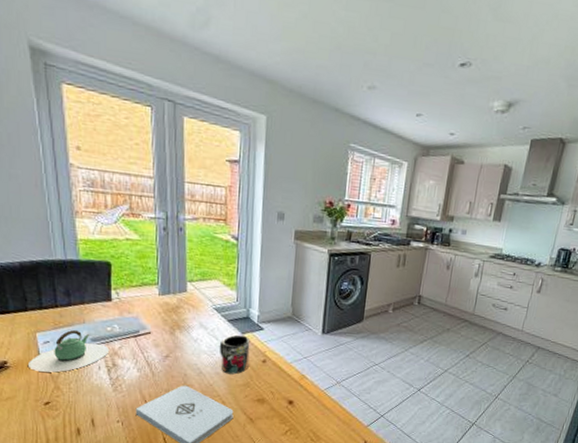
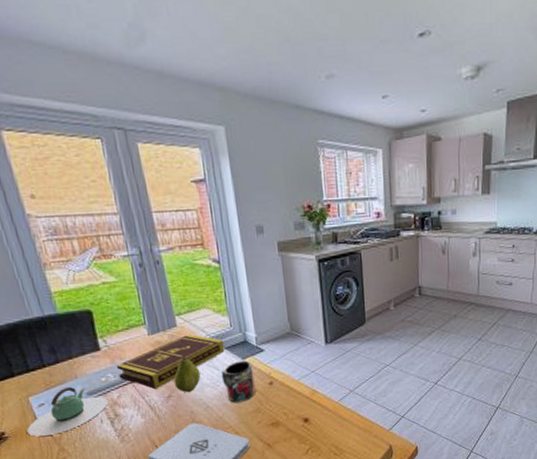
book: none [123,300,228,347] -> present [116,333,225,390]
fruit: none [174,321,200,356] -> present [173,356,201,392]

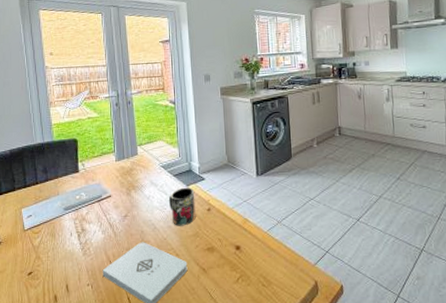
teapot: present [27,386,109,437] -> none [16,201,79,244]
book: present [116,333,225,390] -> none [88,161,173,209]
fruit: present [173,356,201,392] -> none [130,180,152,213]

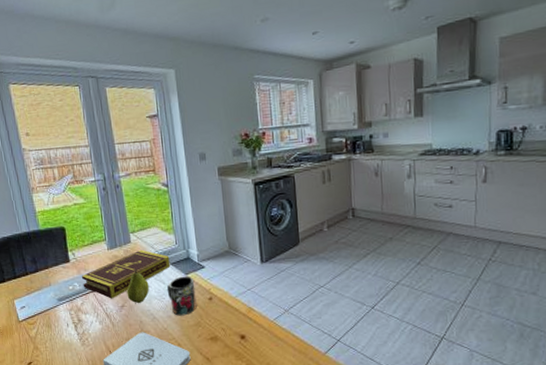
book: none [88,161,173,209] -> present [81,249,171,299]
fruit: none [130,180,152,213] -> present [126,270,149,303]

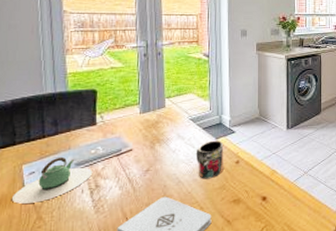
teapot: none [11,292,74,335] -> present [12,156,93,204]
book: present [81,249,171,299] -> none [106,114,202,163]
fruit: present [126,270,149,303] -> none [154,134,178,167]

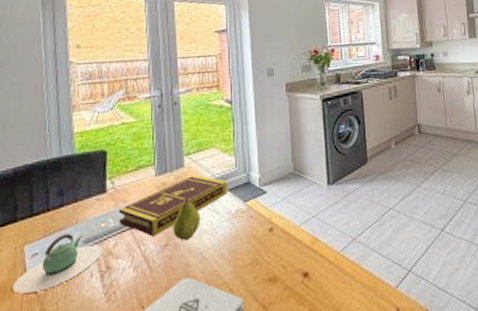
book: none [106,114,202,163] -> present [118,174,228,237]
fruit: none [154,134,178,167] -> present [173,199,201,240]
mug: present [195,140,224,179] -> none [221,203,255,254]

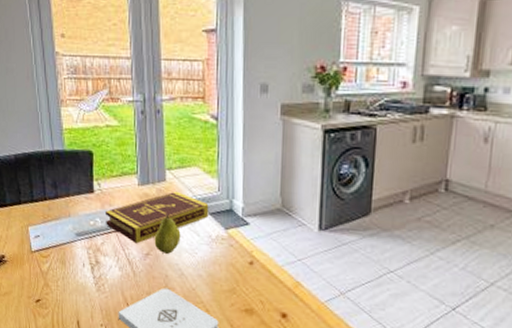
teapot: present [13,233,104,294] -> none [22,223,93,269]

